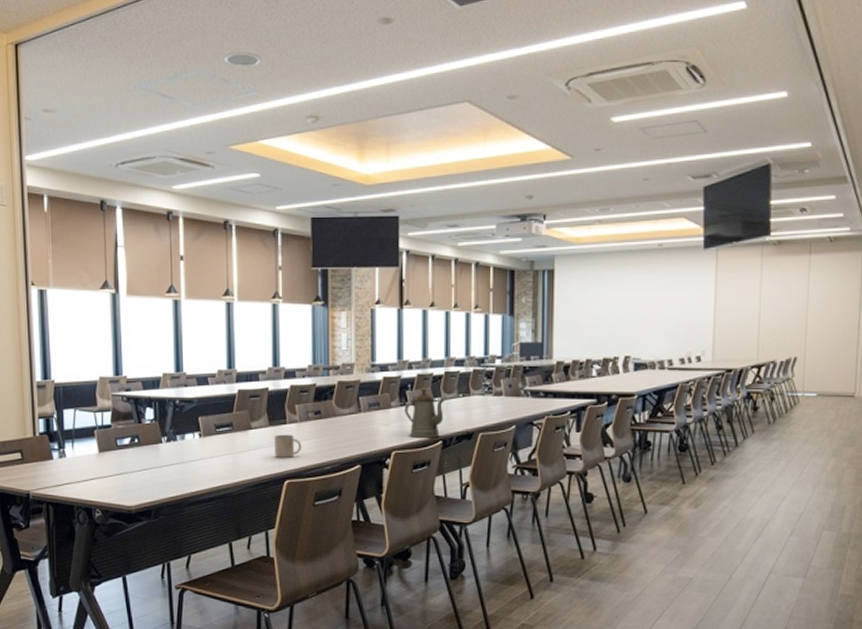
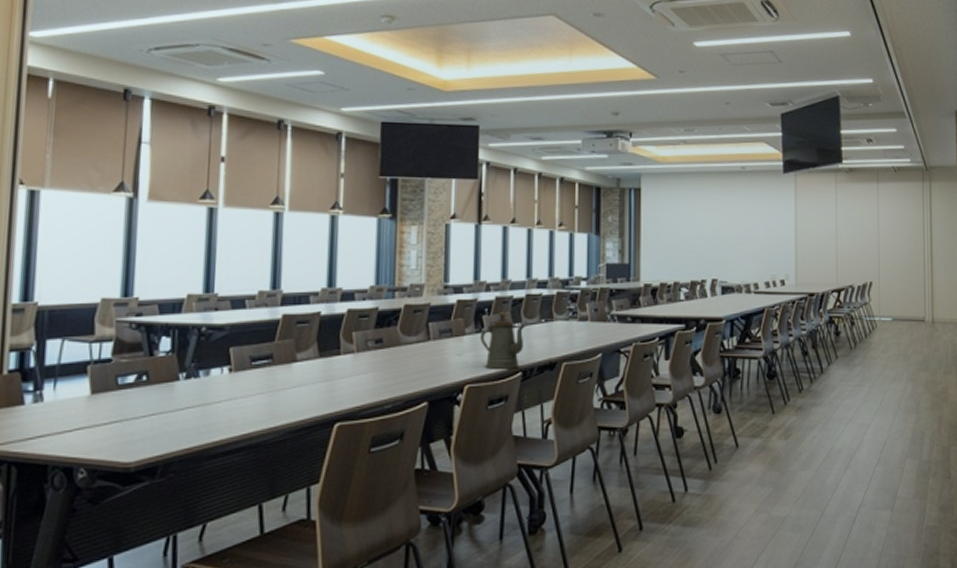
mug: present [273,434,301,459] -> none [323,367,357,397]

